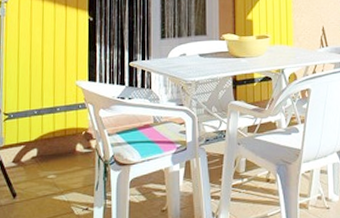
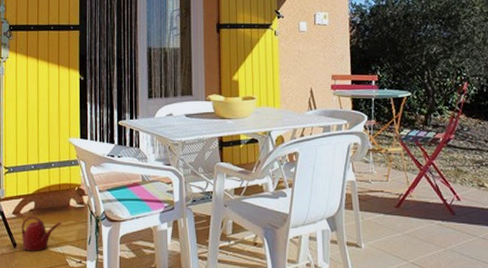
watering can: none [22,164,67,202] -> present [21,216,61,252]

